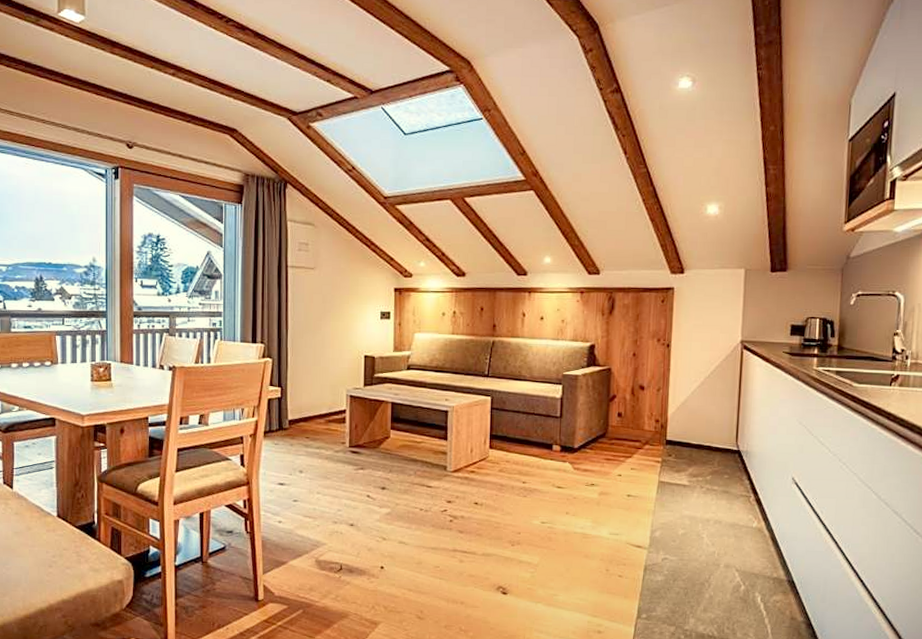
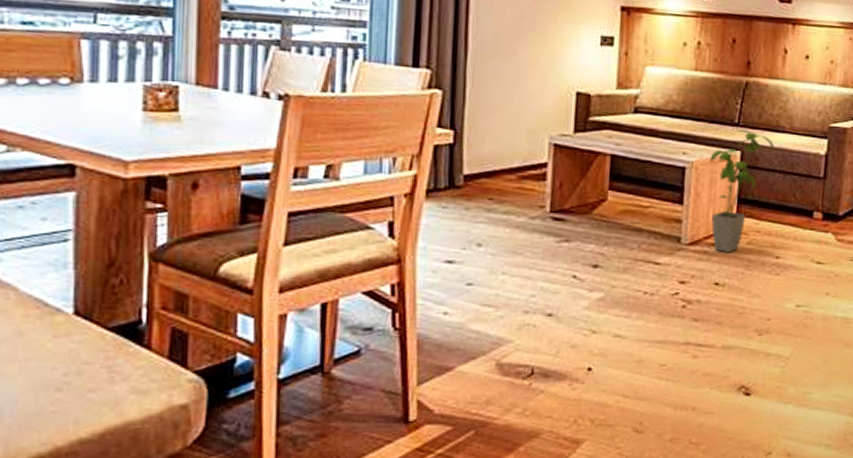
house plant: none [466,380,518,478] -> present [709,129,774,252]

